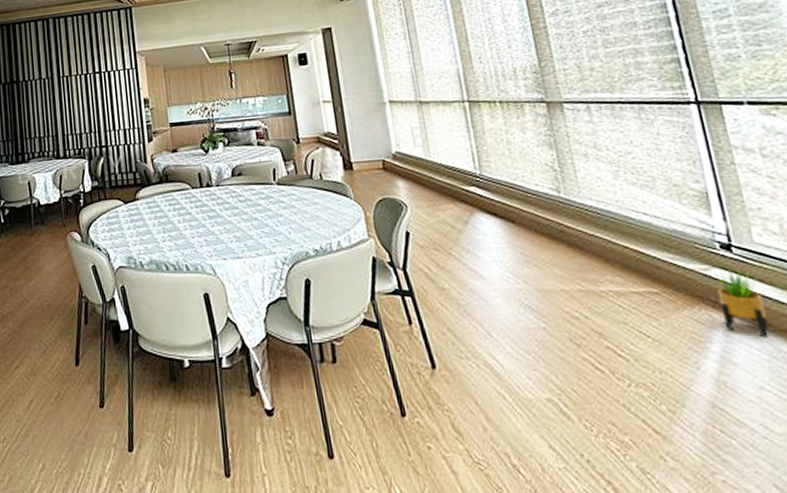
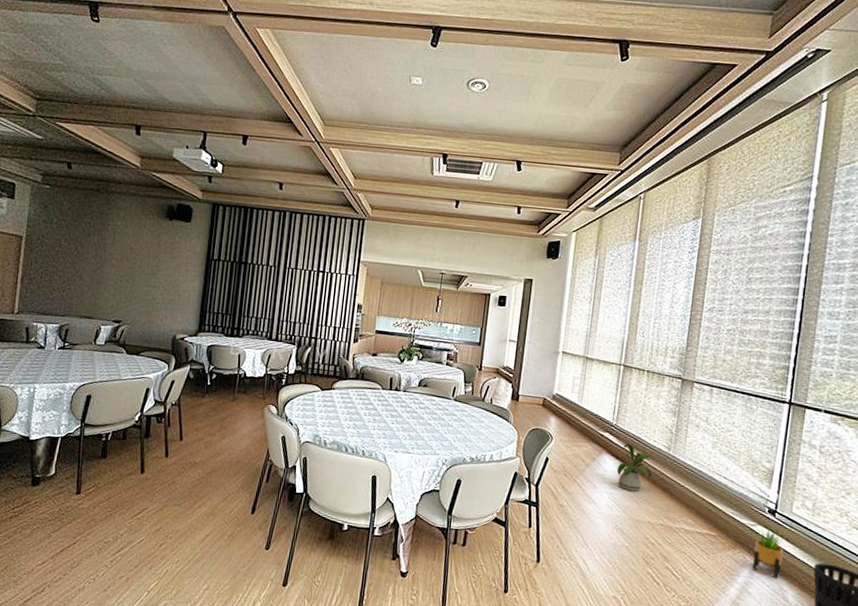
house plant: none [493,193,548,255] -> present [615,442,653,492]

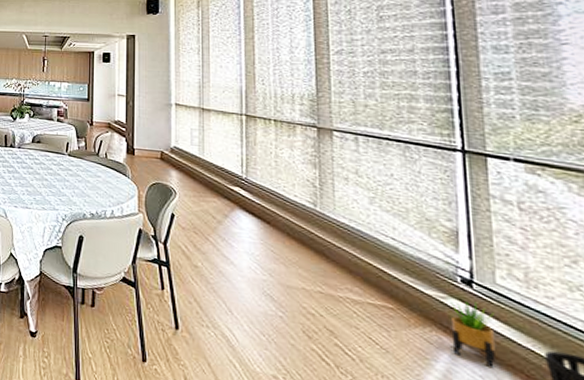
house plant: present [615,442,653,492] -> none [251,197,299,253]

